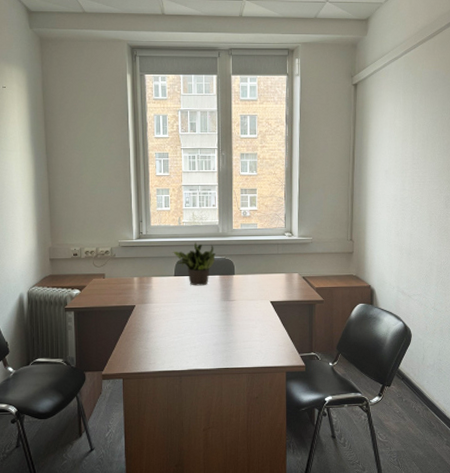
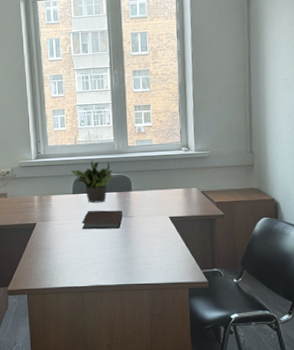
notebook: none [183,293,225,313] -> present [82,210,123,229]

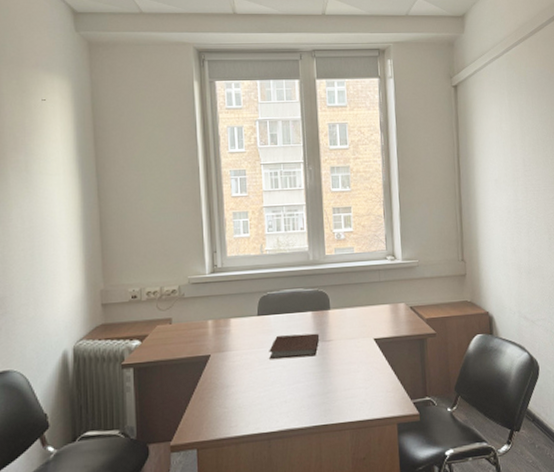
potted plant: present [69,159,112,203] -> none [254,272,306,326]

